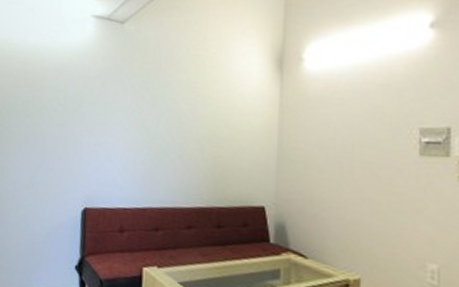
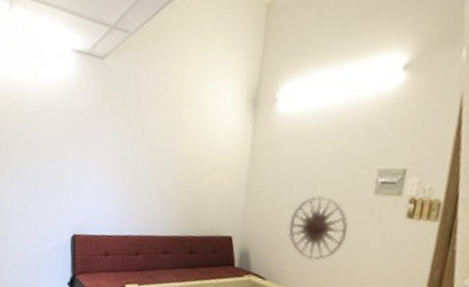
wall art: none [328,159,396,233] -> present [288,196,349,260]

